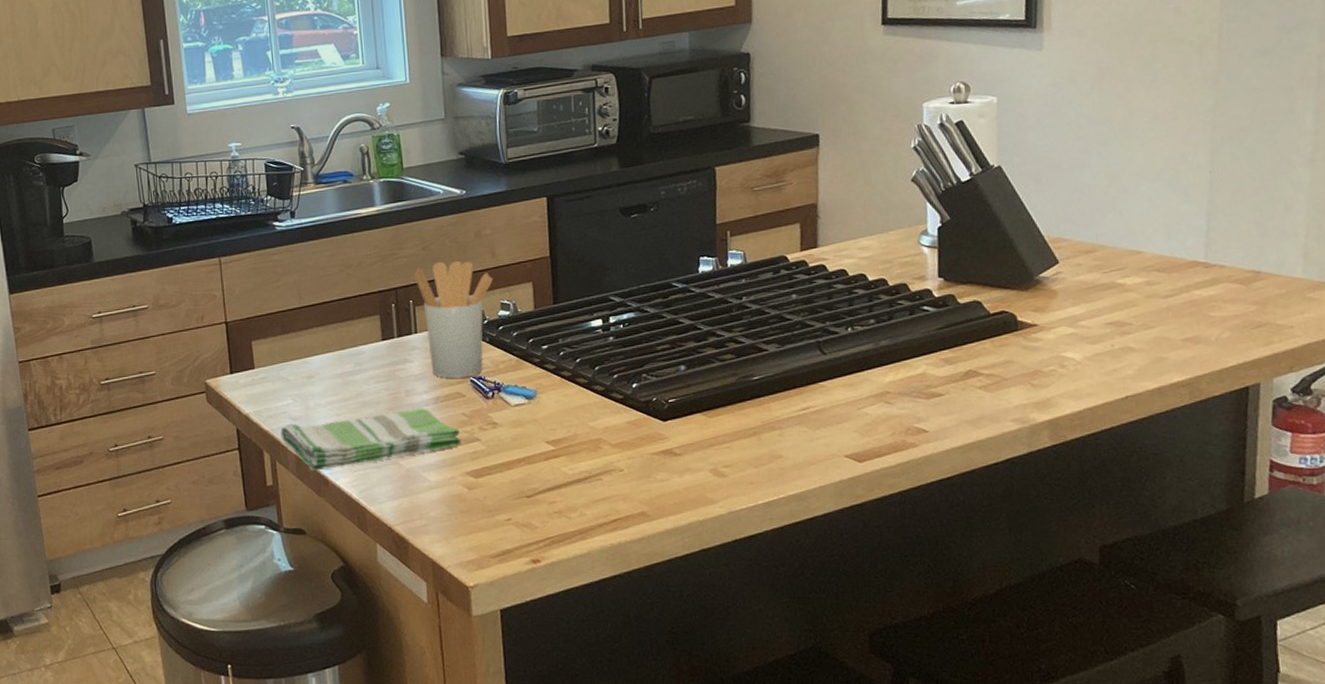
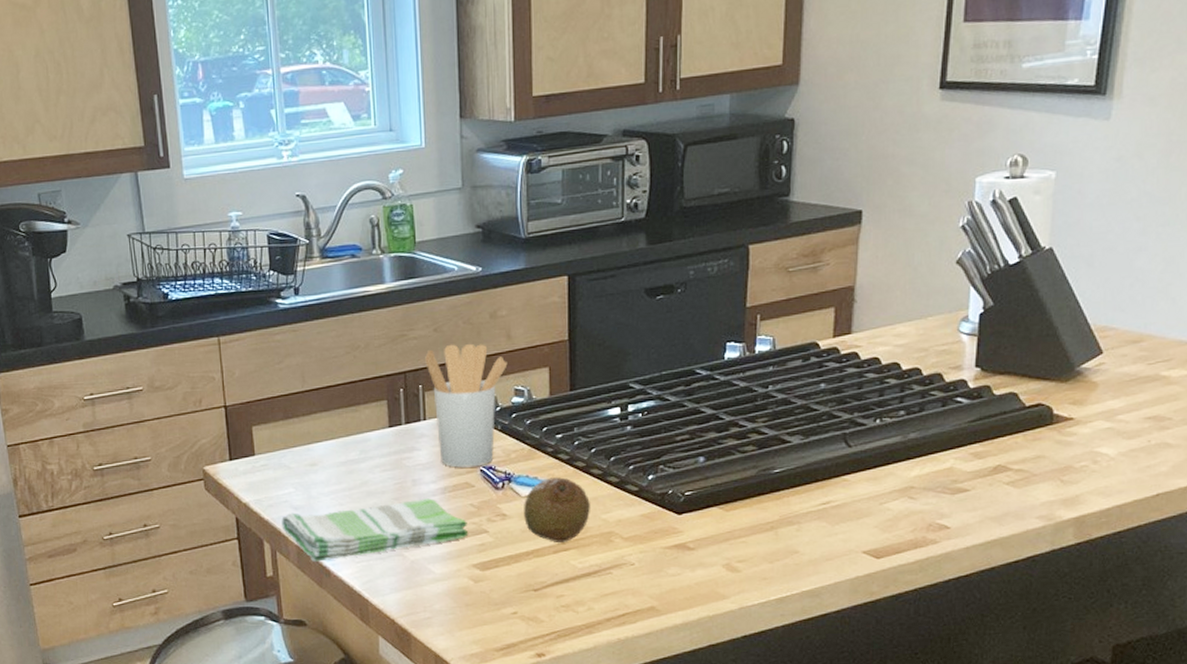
fruit: none [514,386,578,451] -> present [524,477,590,544]

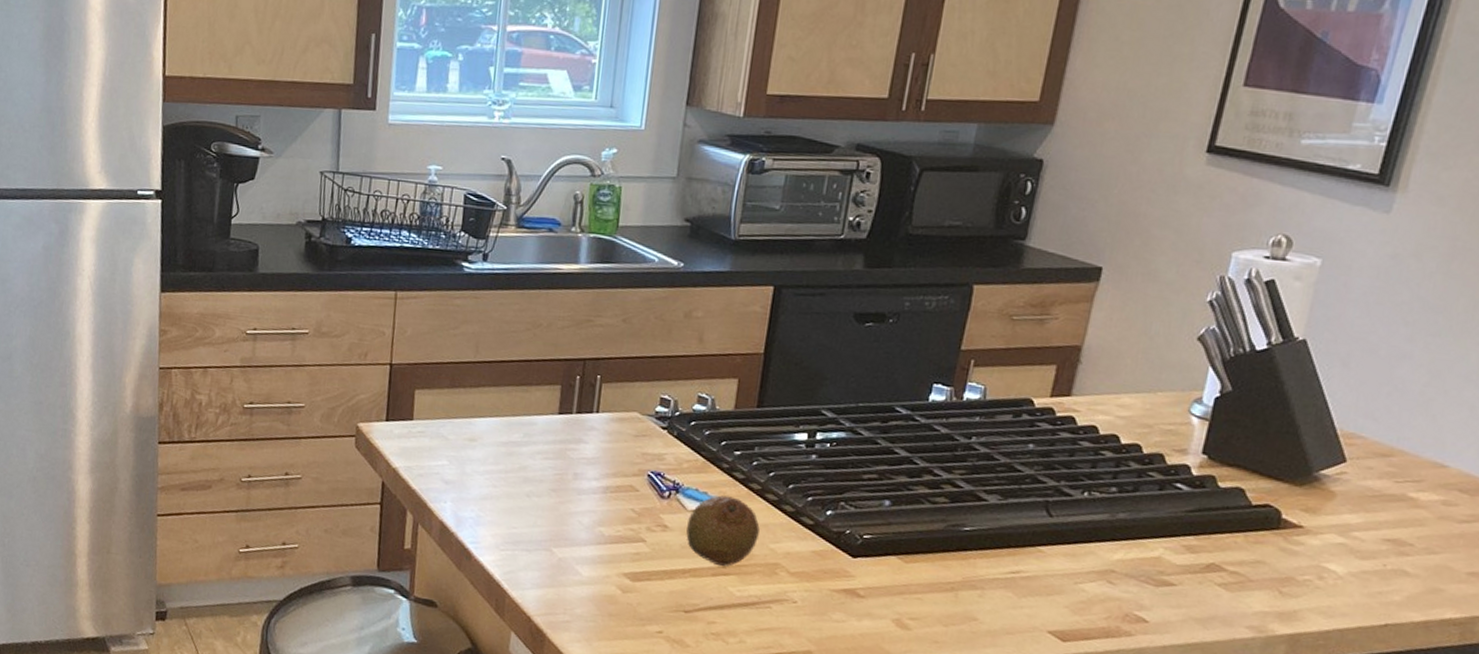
dish towel: present [281,498,469,562] -> none [428,486,625,545]
utensil holder: present [425,343,508,468] -> none [607,338,695,471]

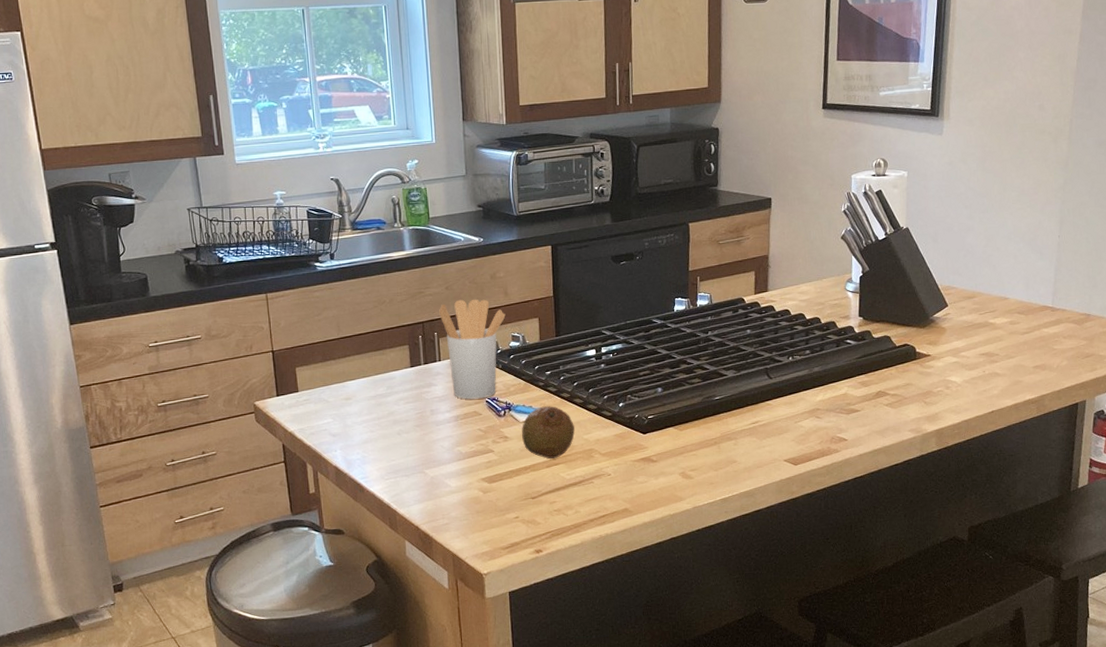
utensil holder: none [607,338,695,471] -> present [439,299,506,399]

